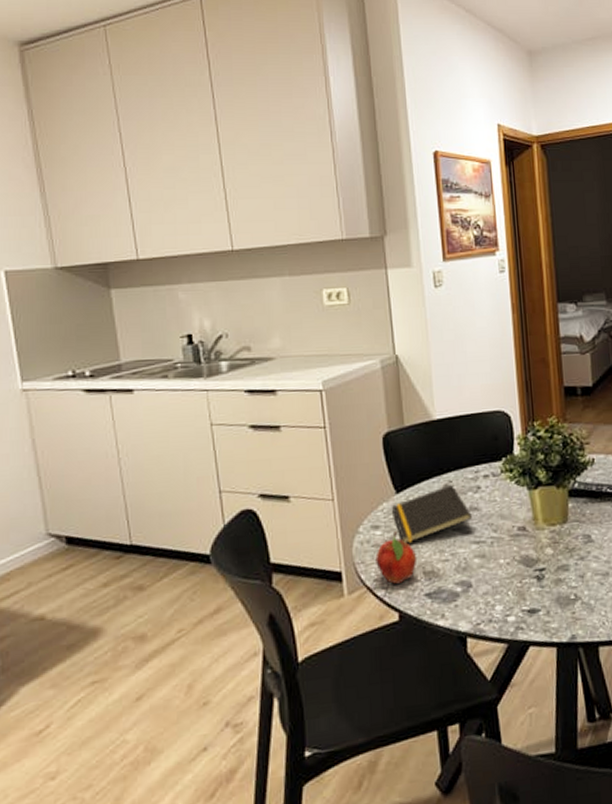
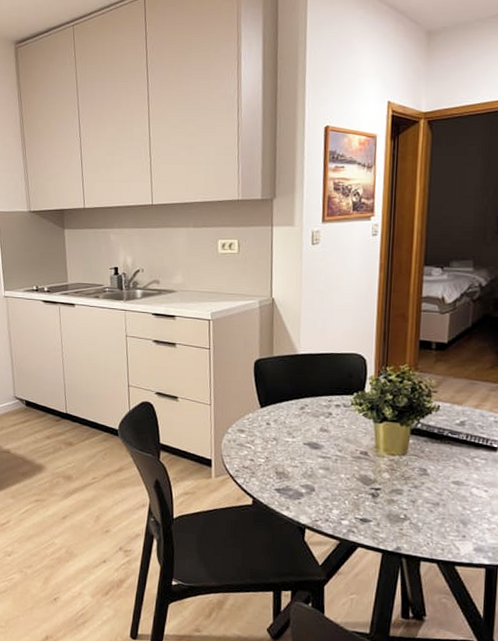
fruit: present [375,531,418,584] -> none [239,437,272,477]
notepad: present [391,484,473,544] -> none [255,407,323,448]

